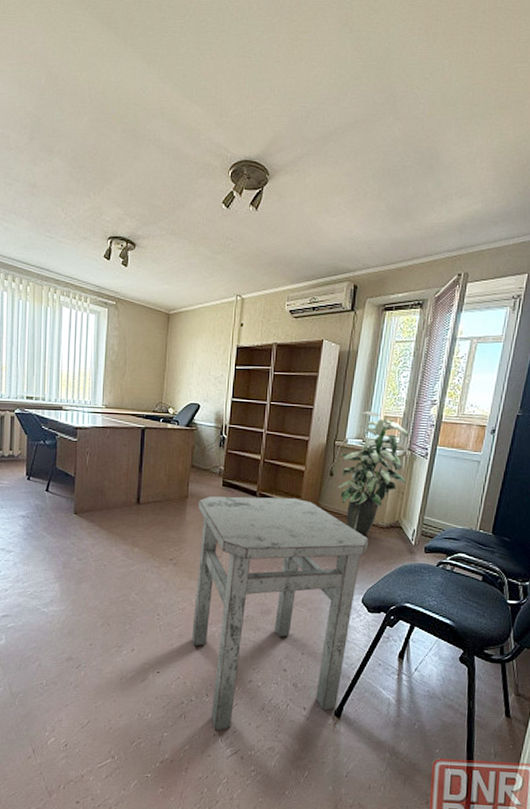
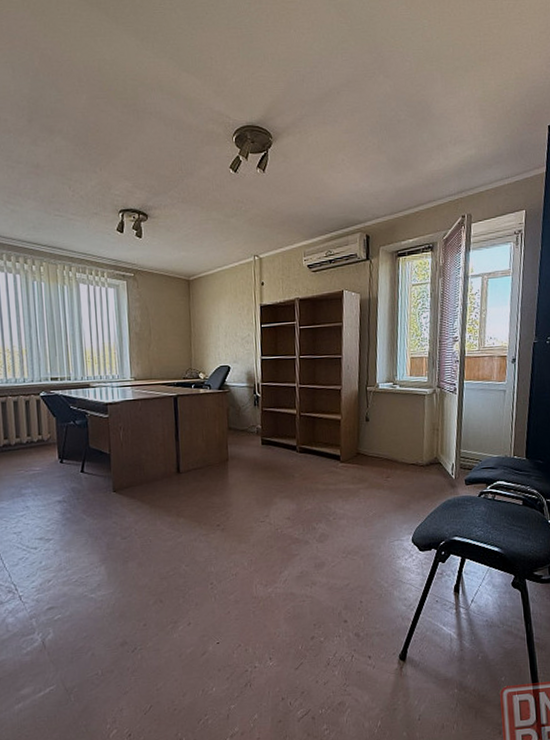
side table: present [192,496,369,731] -> none [239,447,412,695]
indoor plant: present [338,411,409,535] -> none [373,354,439,475]

